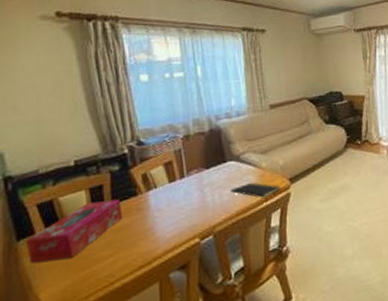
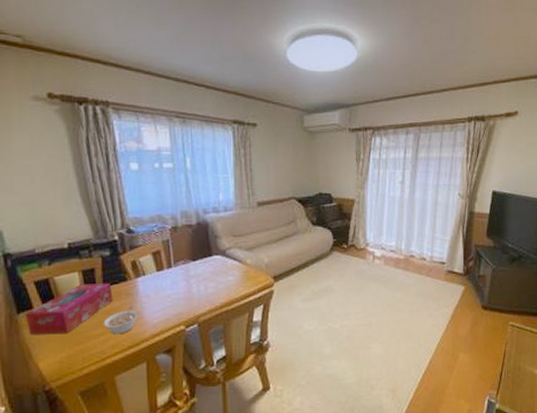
legume: none [112,221,149,255] -> present [103,306,138,335]
notepad: present [231,182,281,202] -> none [216,277,265,297]

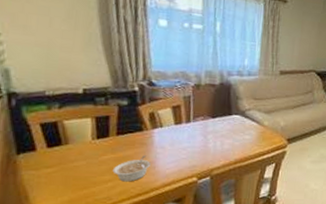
tissue box: present [25,283,113,335] -> none [25,130,127,178]

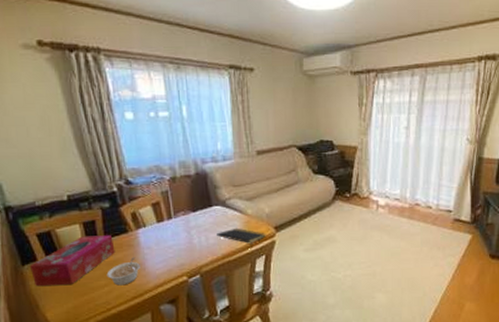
tissue box: none [25,130,127,178] -> present [29,235,115,287]
notepad: none [232,136,279,155] -> present [217,227,266,247]

